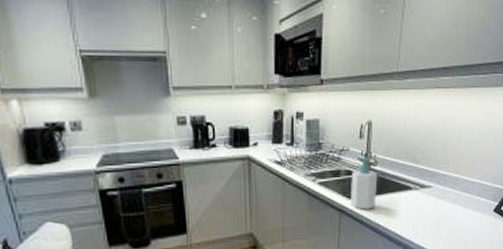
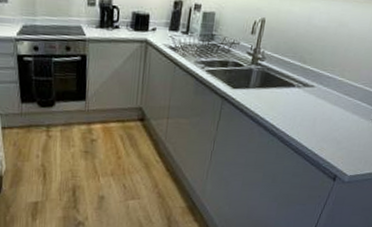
soap bottle: present [350,156,378,210] -> none [233,51,264,100]

